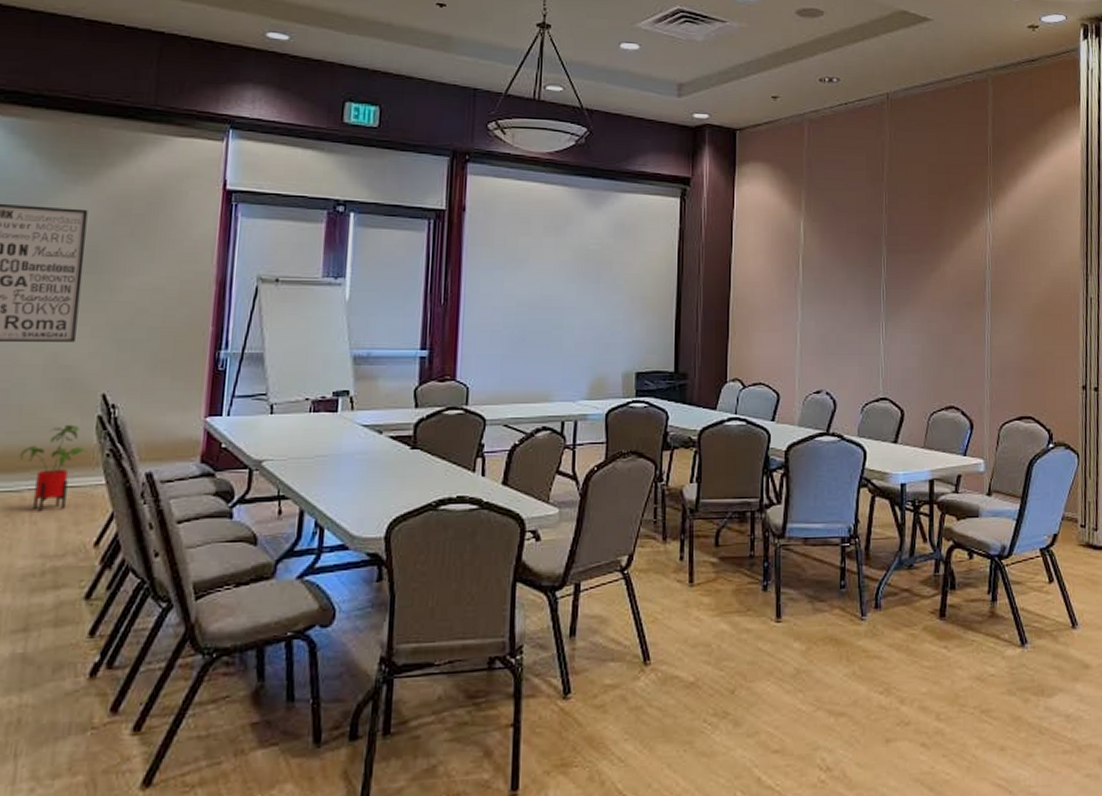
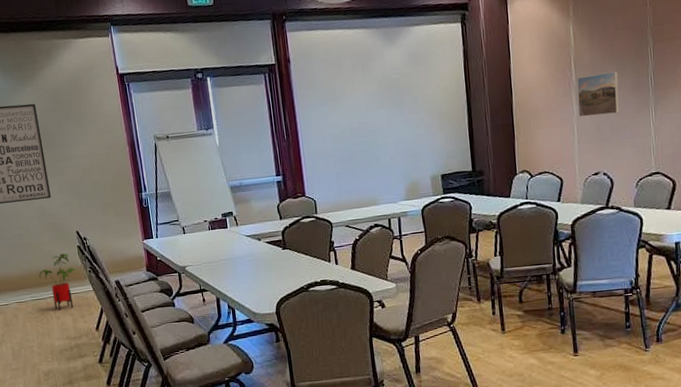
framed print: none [802,277,848,325] -> present [577,71,620,117]

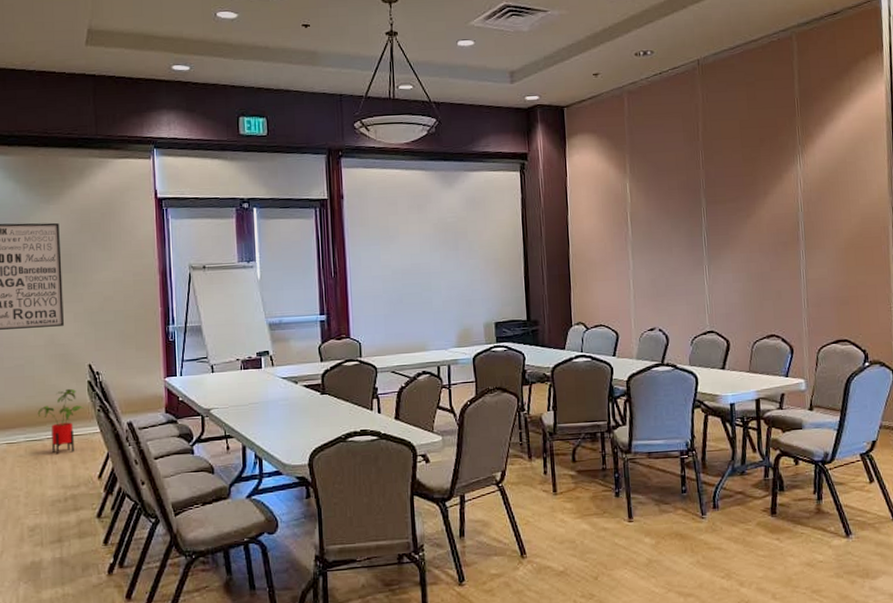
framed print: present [577,71,620,117] -> none [633,229,675,272]

